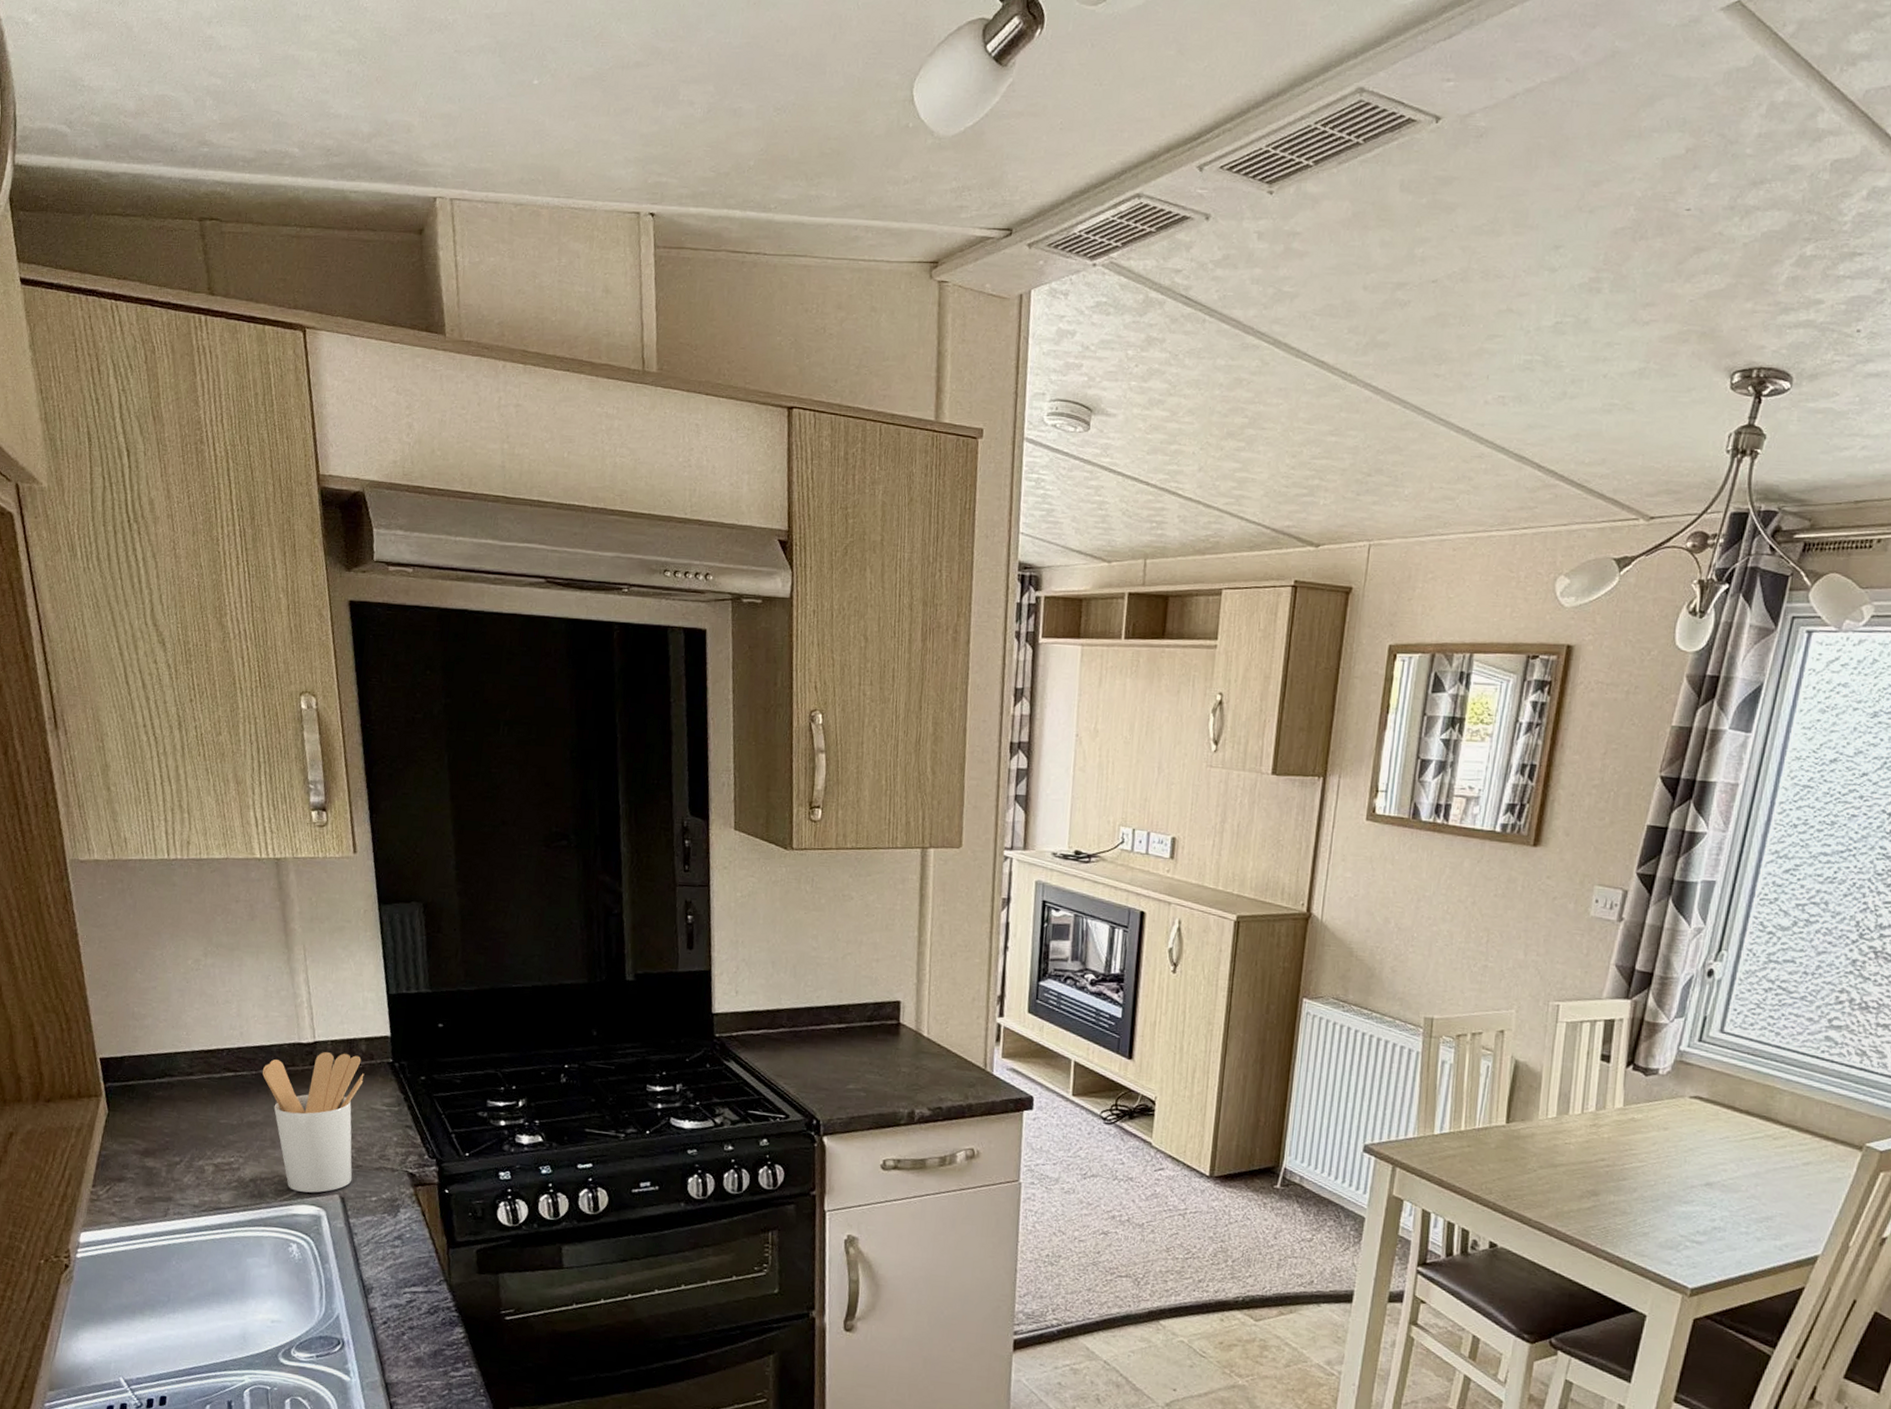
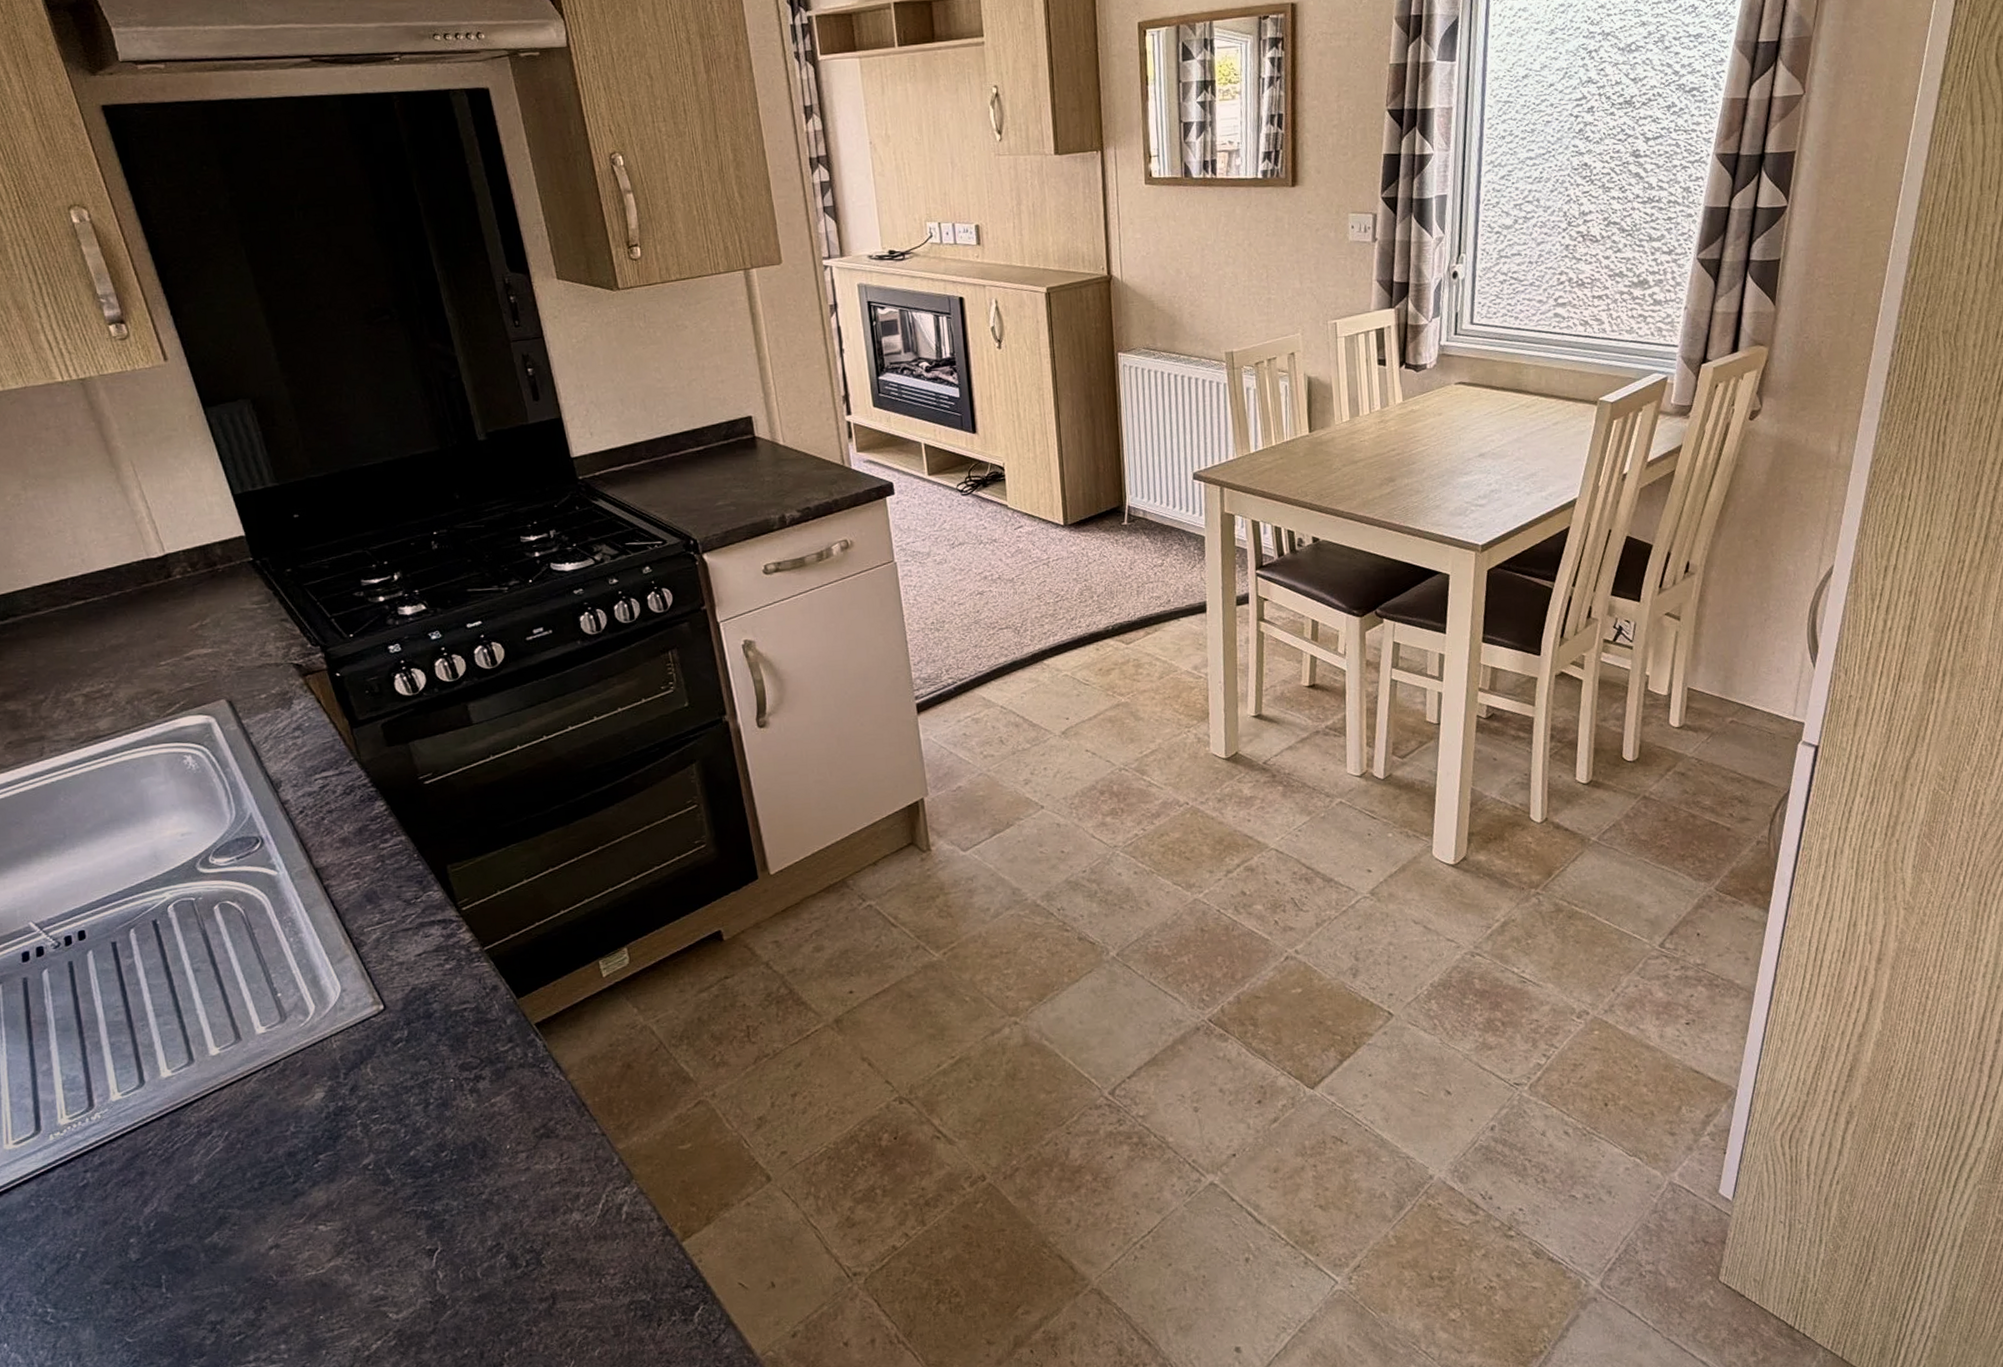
utensil holder: present [262,1052,365,1193] -> none [114,560,236,704]

